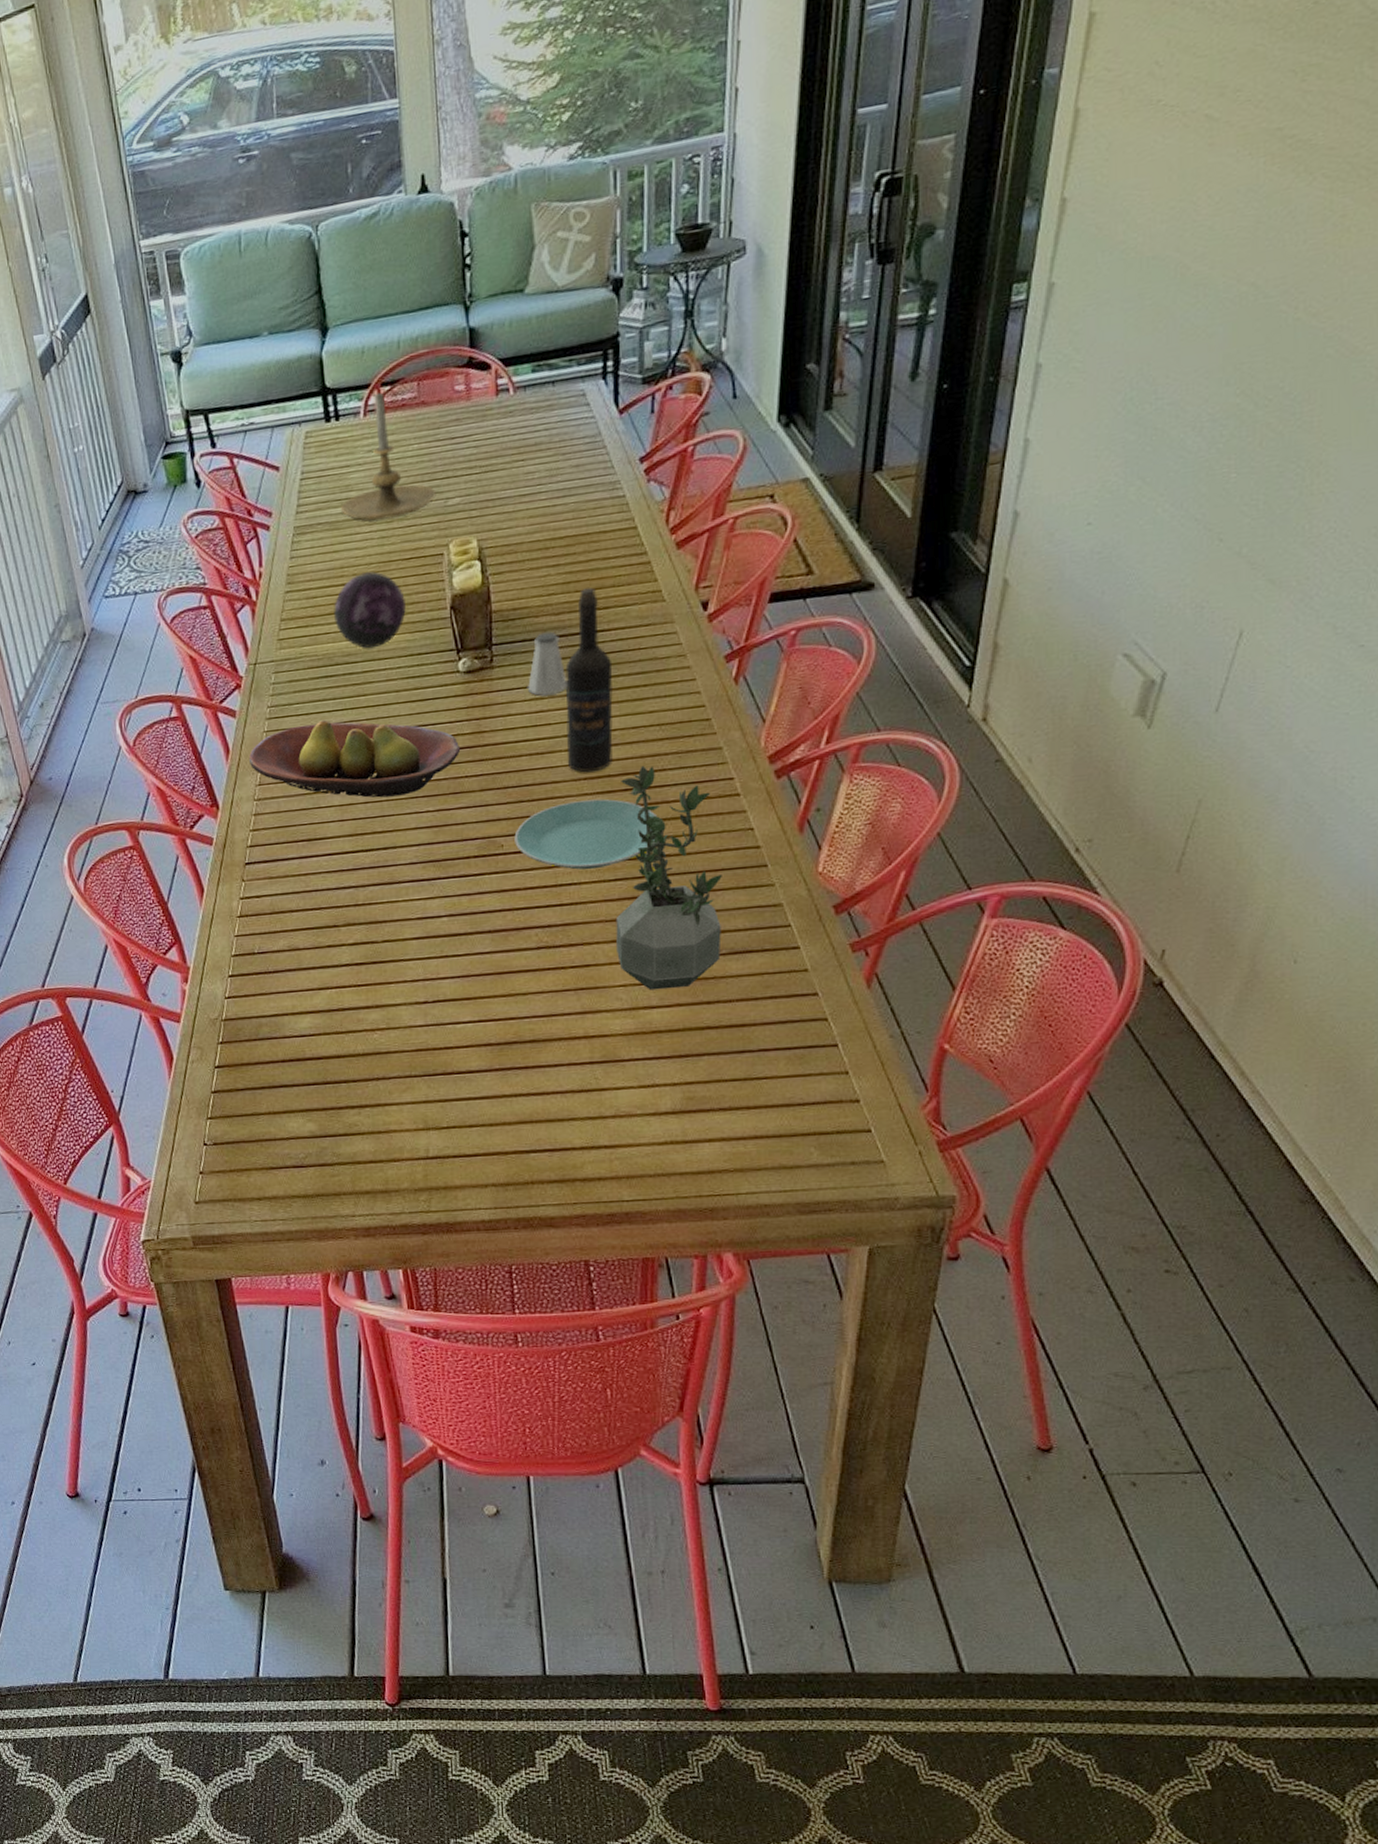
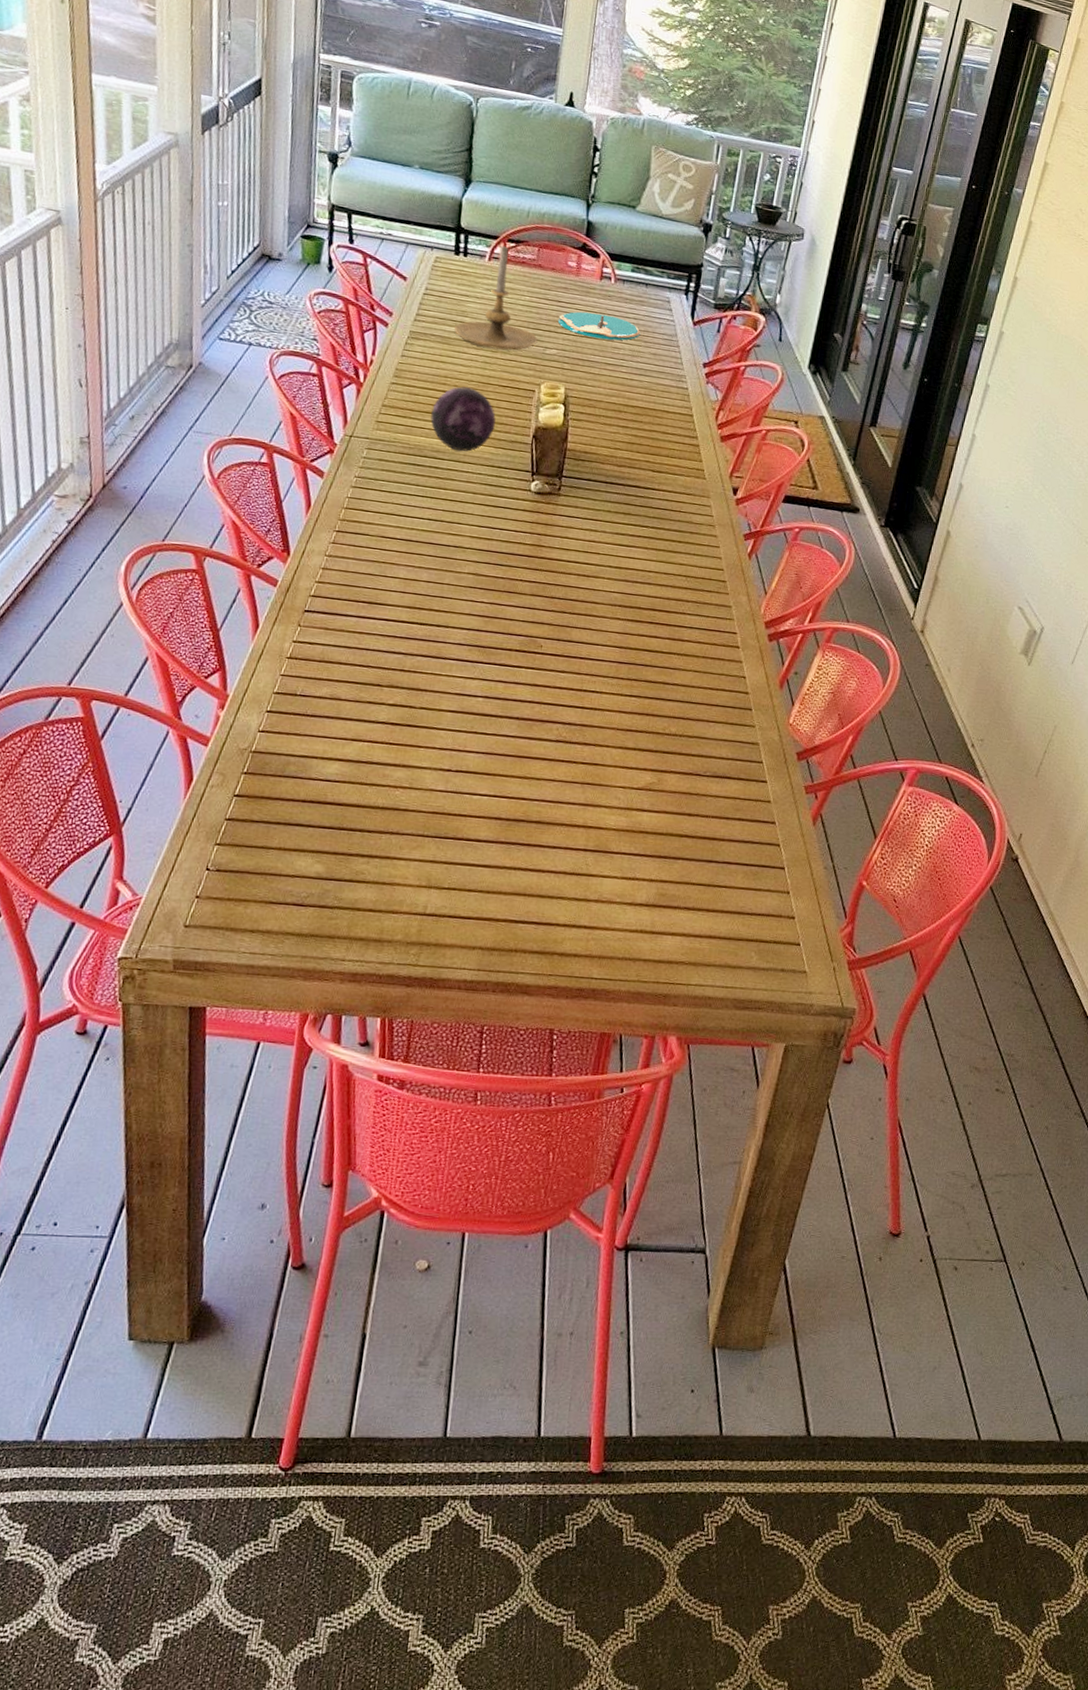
fruit bowl: present [249,720,461,798] -> none [328,500,521,584]
plate: none [455,434,556,471] -> present [557,311,641,341]
plate: present [514,799,657,870] -> none [552,622,672,683]
saltshaker: present [528,631,568,696] -> none [586,477,619,530]
wine bottle: present [565,587,614,773] -> none [607,451,657,602]
potted plant: present [615,765,722,991] -> none [622,606,717,798]

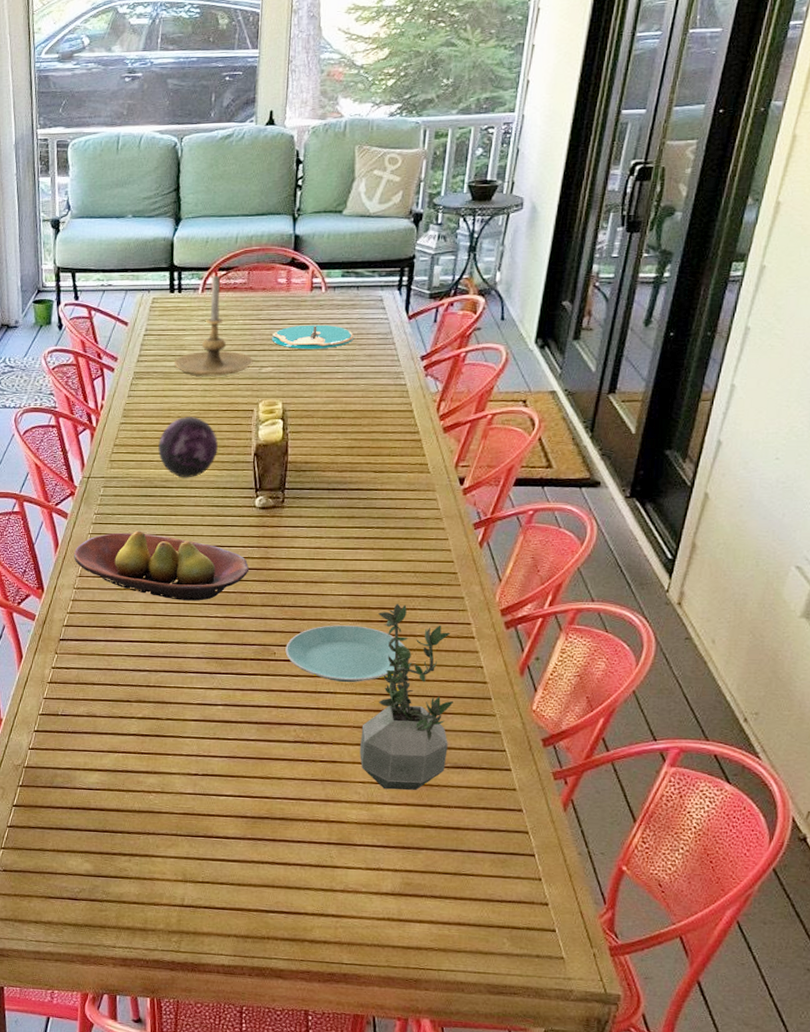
fruit bowl: none [328,500,521,584] -> present [74,530,250,601]
plate: none [552,622,672,683] -> present [285,625,405,682]
potted plant: none [622,606,717,798] -> present [360,603,453,790]

